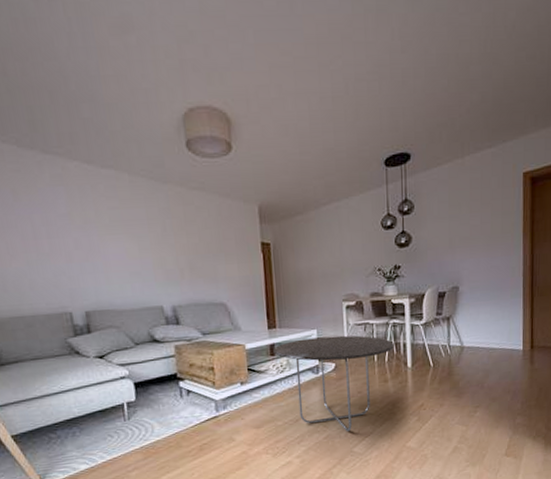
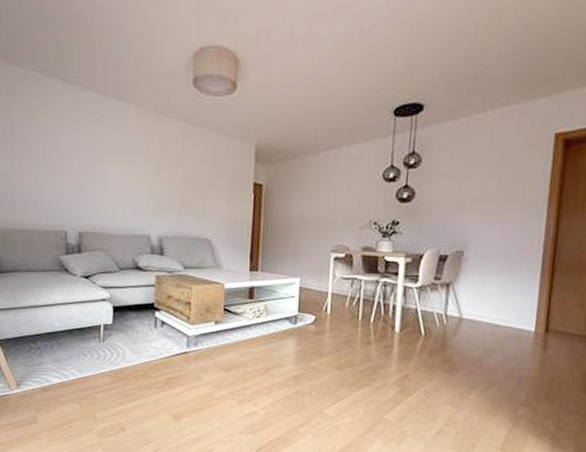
side table: present [274,335,395,431] -> none [253,285,384,390]

